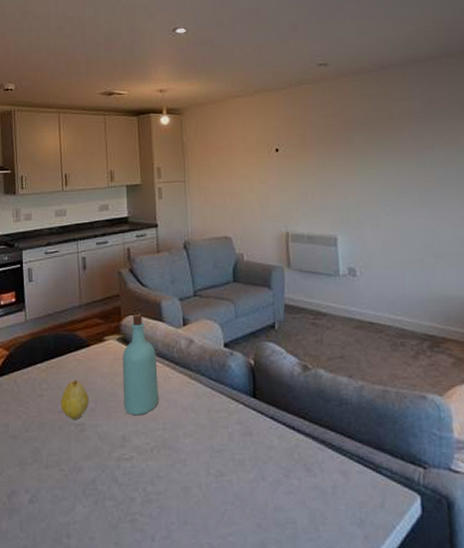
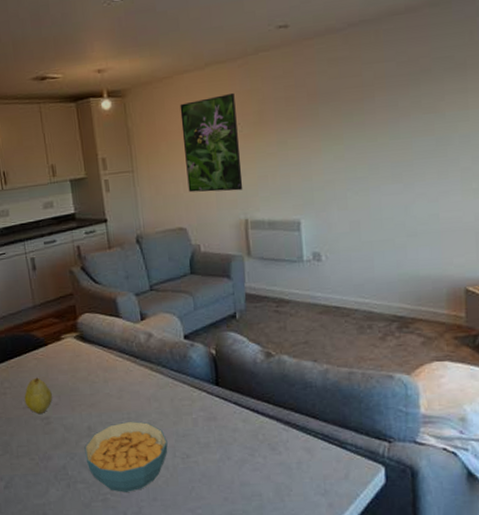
cereal bowl: none [117,432,202,513] -> present [84,421,168,492]
bottle: present [122,313,158,416] -> none [81,310,121,408]
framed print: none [230,117,285,205] -> present [180,92,243,193]

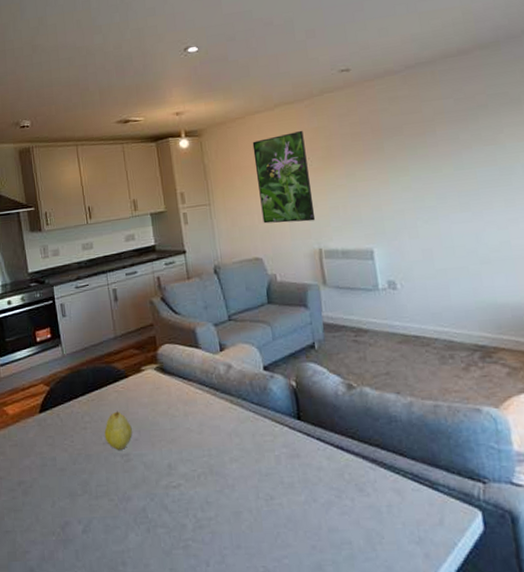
cereal bowl: present [84,421,168,492] -> none [164,458,251,538]

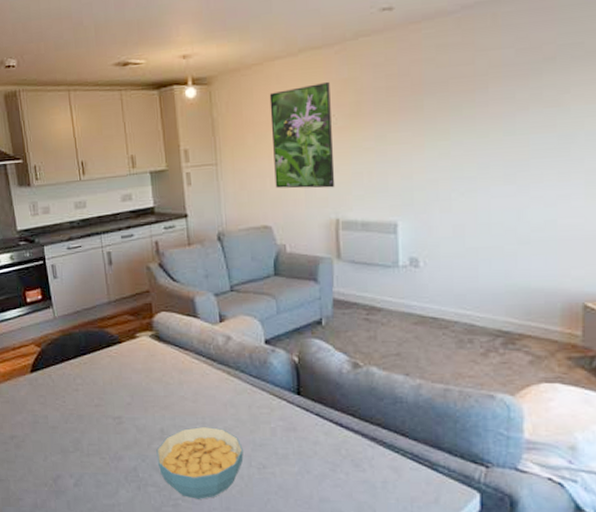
fruit: present [104,411,132,450] -> none [96,375,125,412]
cereal bowl: none [164,458,251,538] -> present [156,426,243,499]

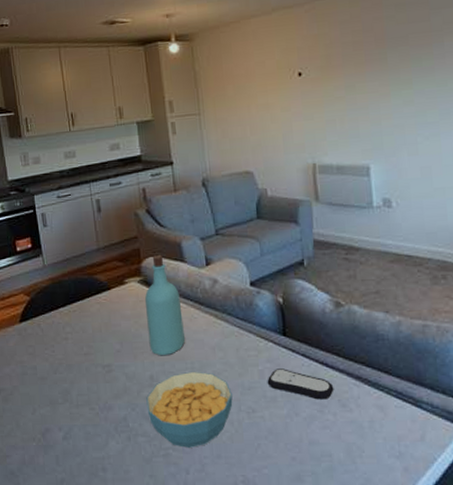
bottle: none [156,309,196,410] -> present [144,254,185,356]
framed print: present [269,81,335,189] -> none [247,37,311,136]
remote control: none [279,427,348,459] -> present [267,368,334,400]

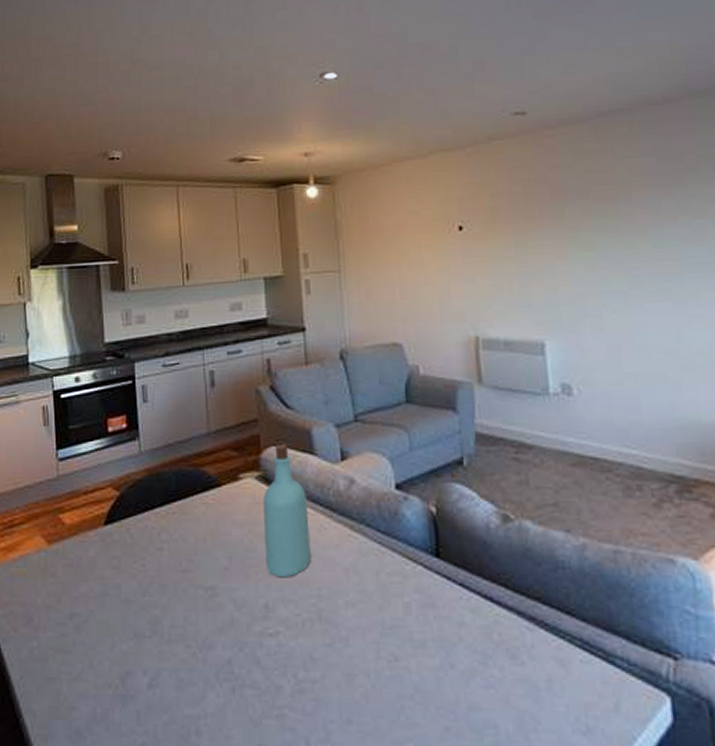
cereal bowl: present [146,371,233,448] -> none [258,600,370,707]
remote control: present [267,368,334,400] -> none [414,602,501,647]

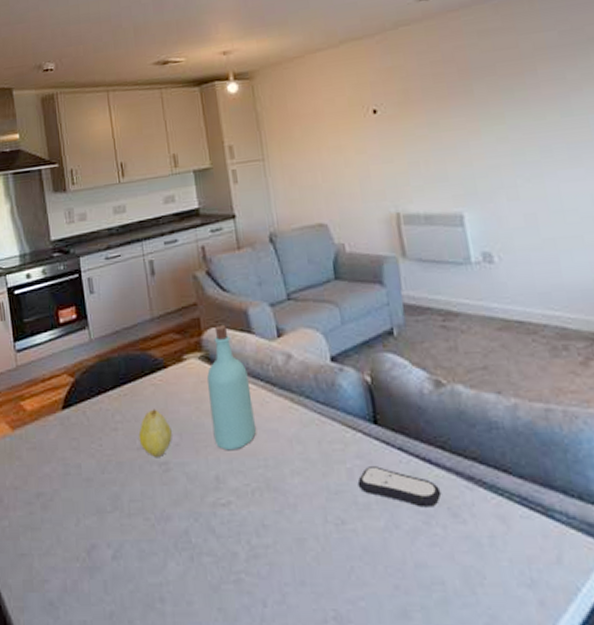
fruit: none [185,529,221,581] -> present [138,409,172,457]
remote control: none [414,602,501,647] -> present [357,466,442,508]

